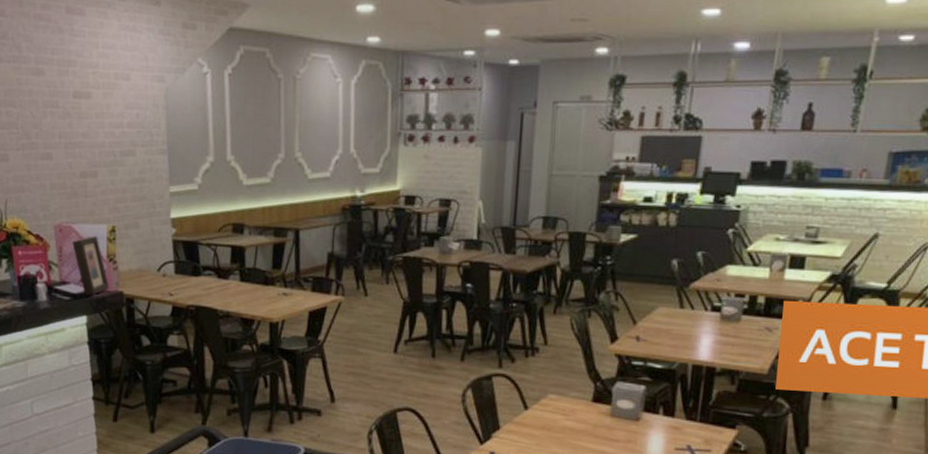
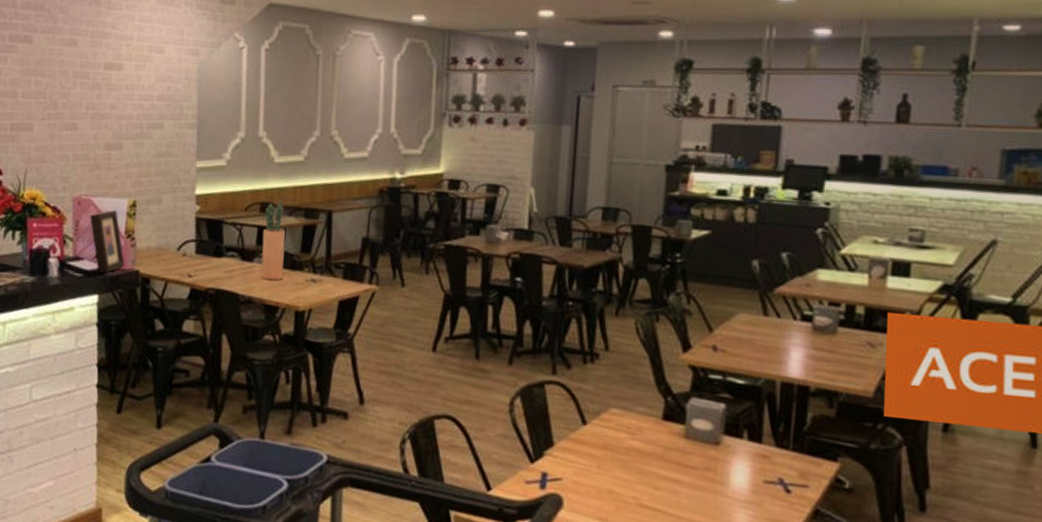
vase: none [236,216,258,296] -> present [261,195,286,281]

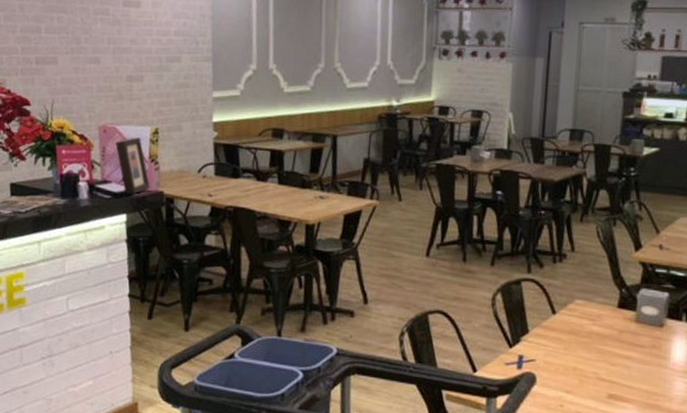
vase: present [261,195,286,281] -> none [274,121,296,199]

